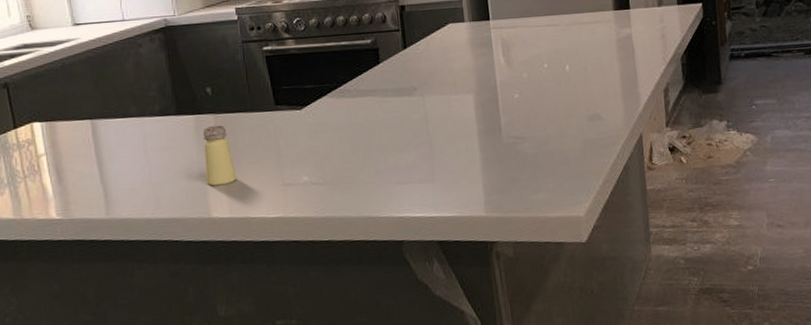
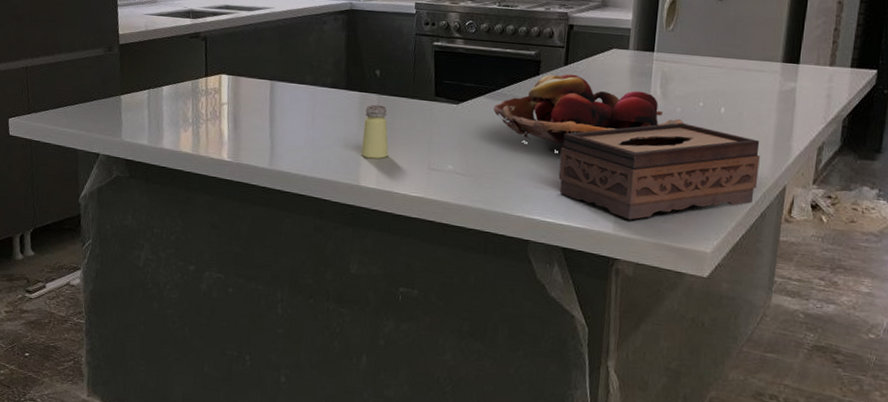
fruit basket: none [339,57,533,142] -> present [493,74,684,152]
tissue box: none [416,87,616,199] -> present [558,122,760,220]

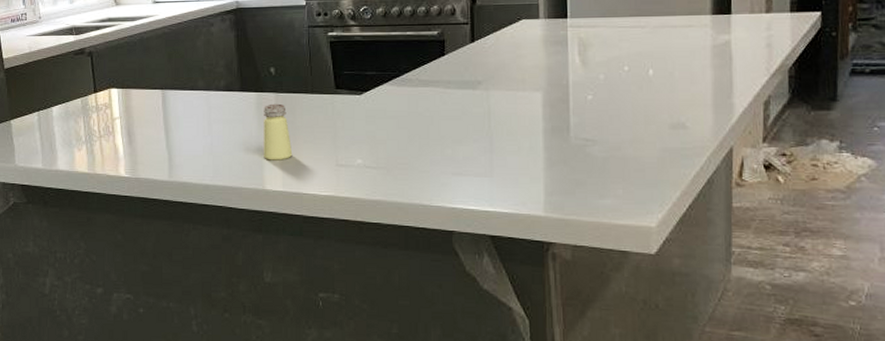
fruit basket: present [493,74,684,152] -> none [399,51,609,135]
tissue box: present [558,122,760,220] -> none [477,90,700,200]

